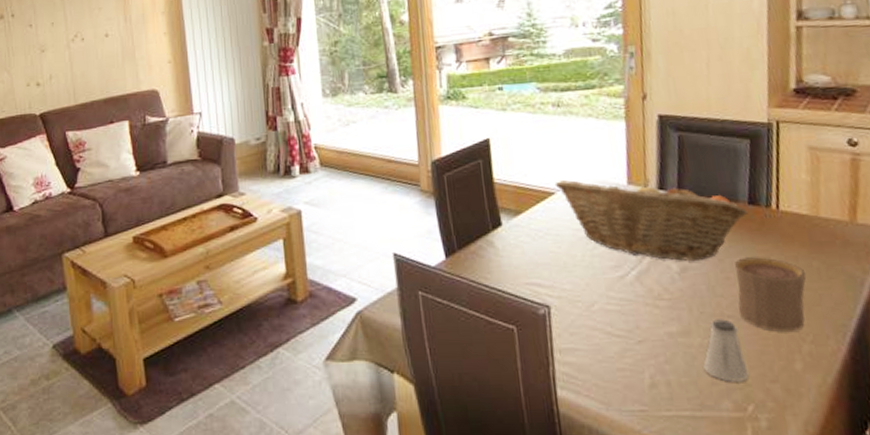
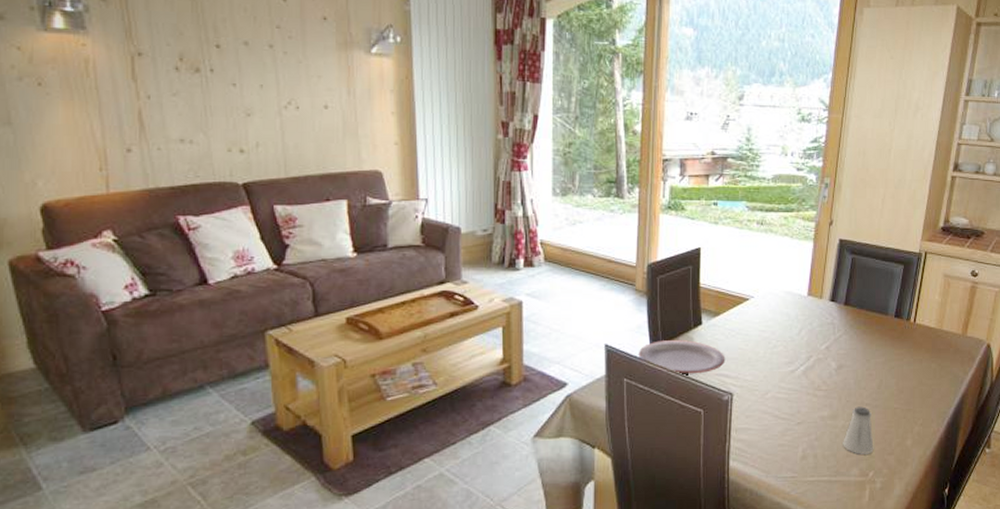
plate: none [431,244,536,285] -> present [638,340,726,374]
fruit basket: present [554,178,748,262] -> none [750,289,893,361]
cup: present [735,257,806,332] -> none [874,359,926,417]

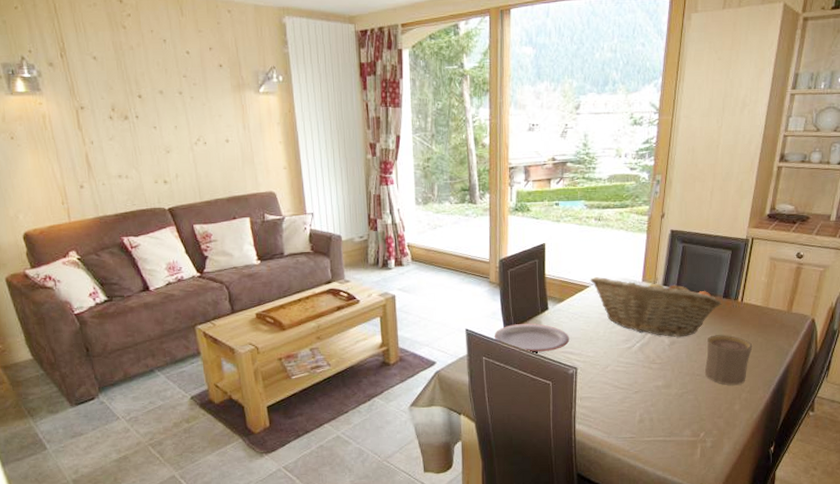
fruit basket: none [750,289,893,361] -> present [590,277,722,338]
saltshaker: present [843,406,874,454] -> none [676,377,704,418]
cup: none [874,359,926,417] -> present [704,335,753,385]

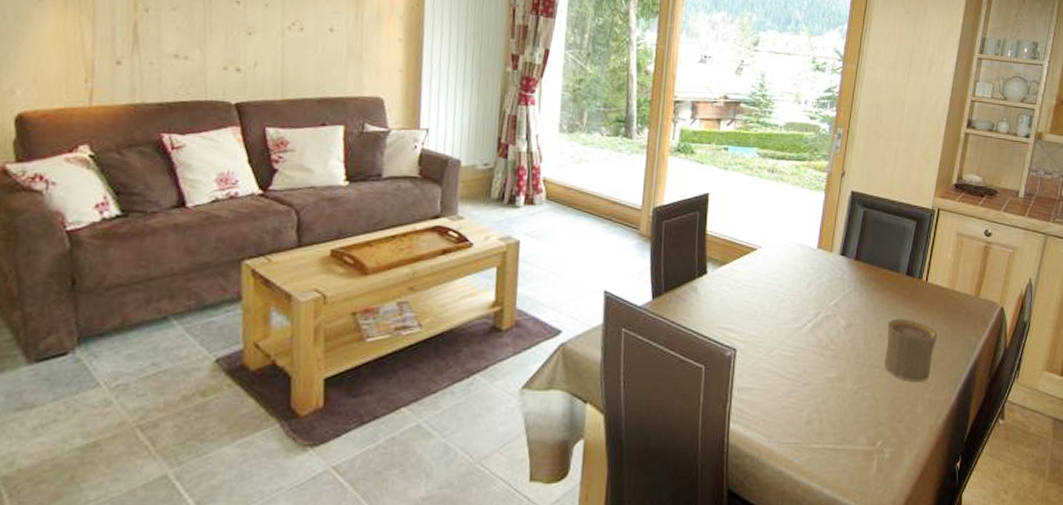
plate: present [494,323,570,353] -> none [638,289,730,327]
fruit basket: present [590,277,722,338] -> none [758,239,905,319]

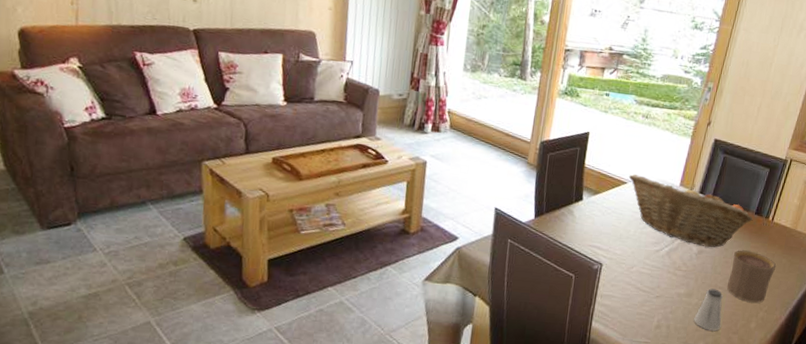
fruit basket: none [758,239,905,319] -> present [628,174,753,248]
saltshaker: none [850,369,883,421] -> present [694,288,723,331]

